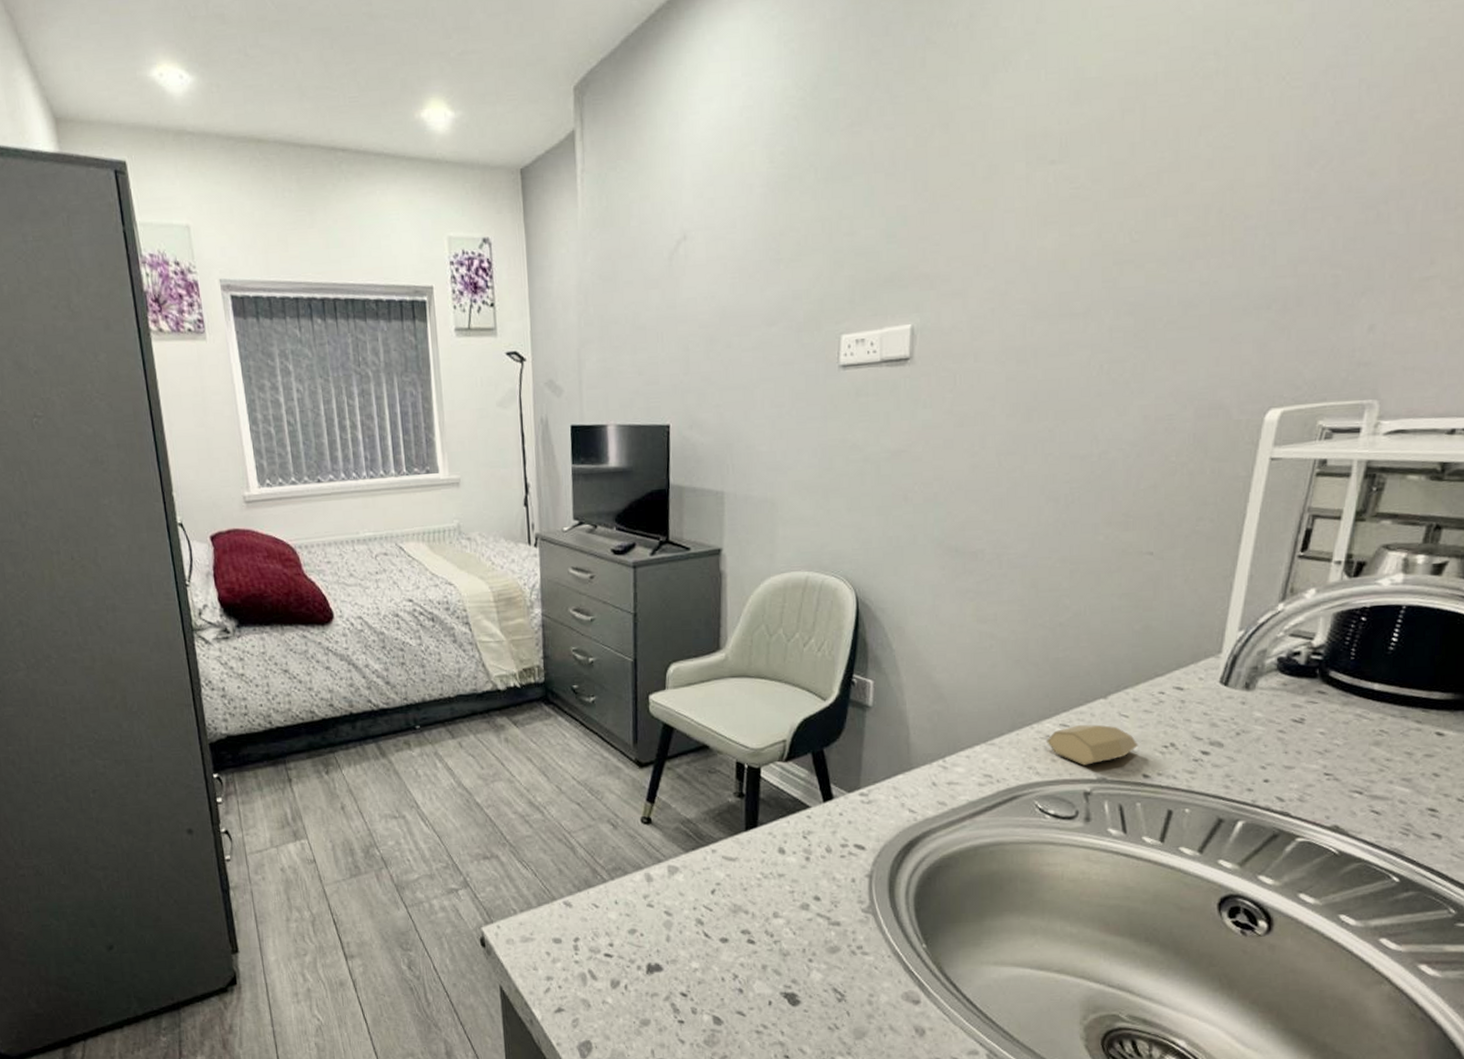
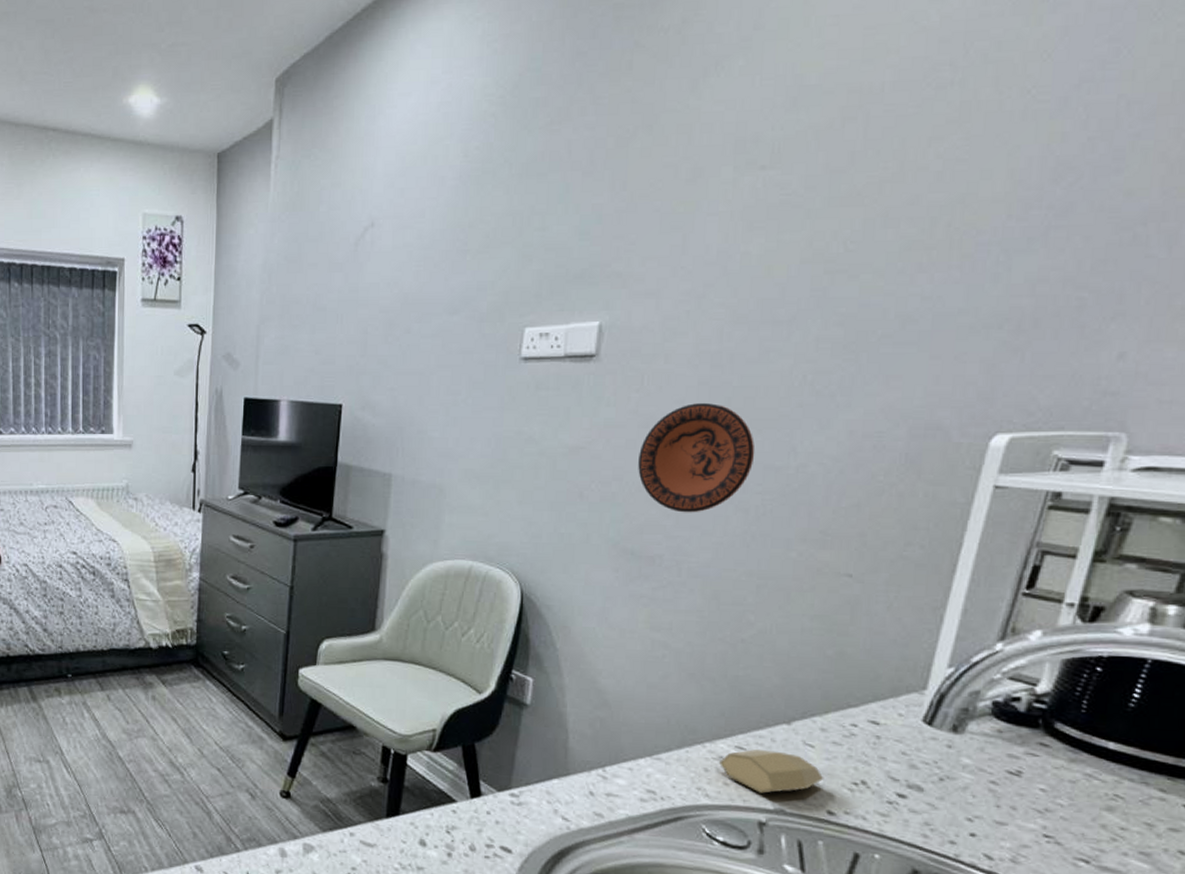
decorative plate: none [956,398,1061,507] -> present [638,403,755,513]

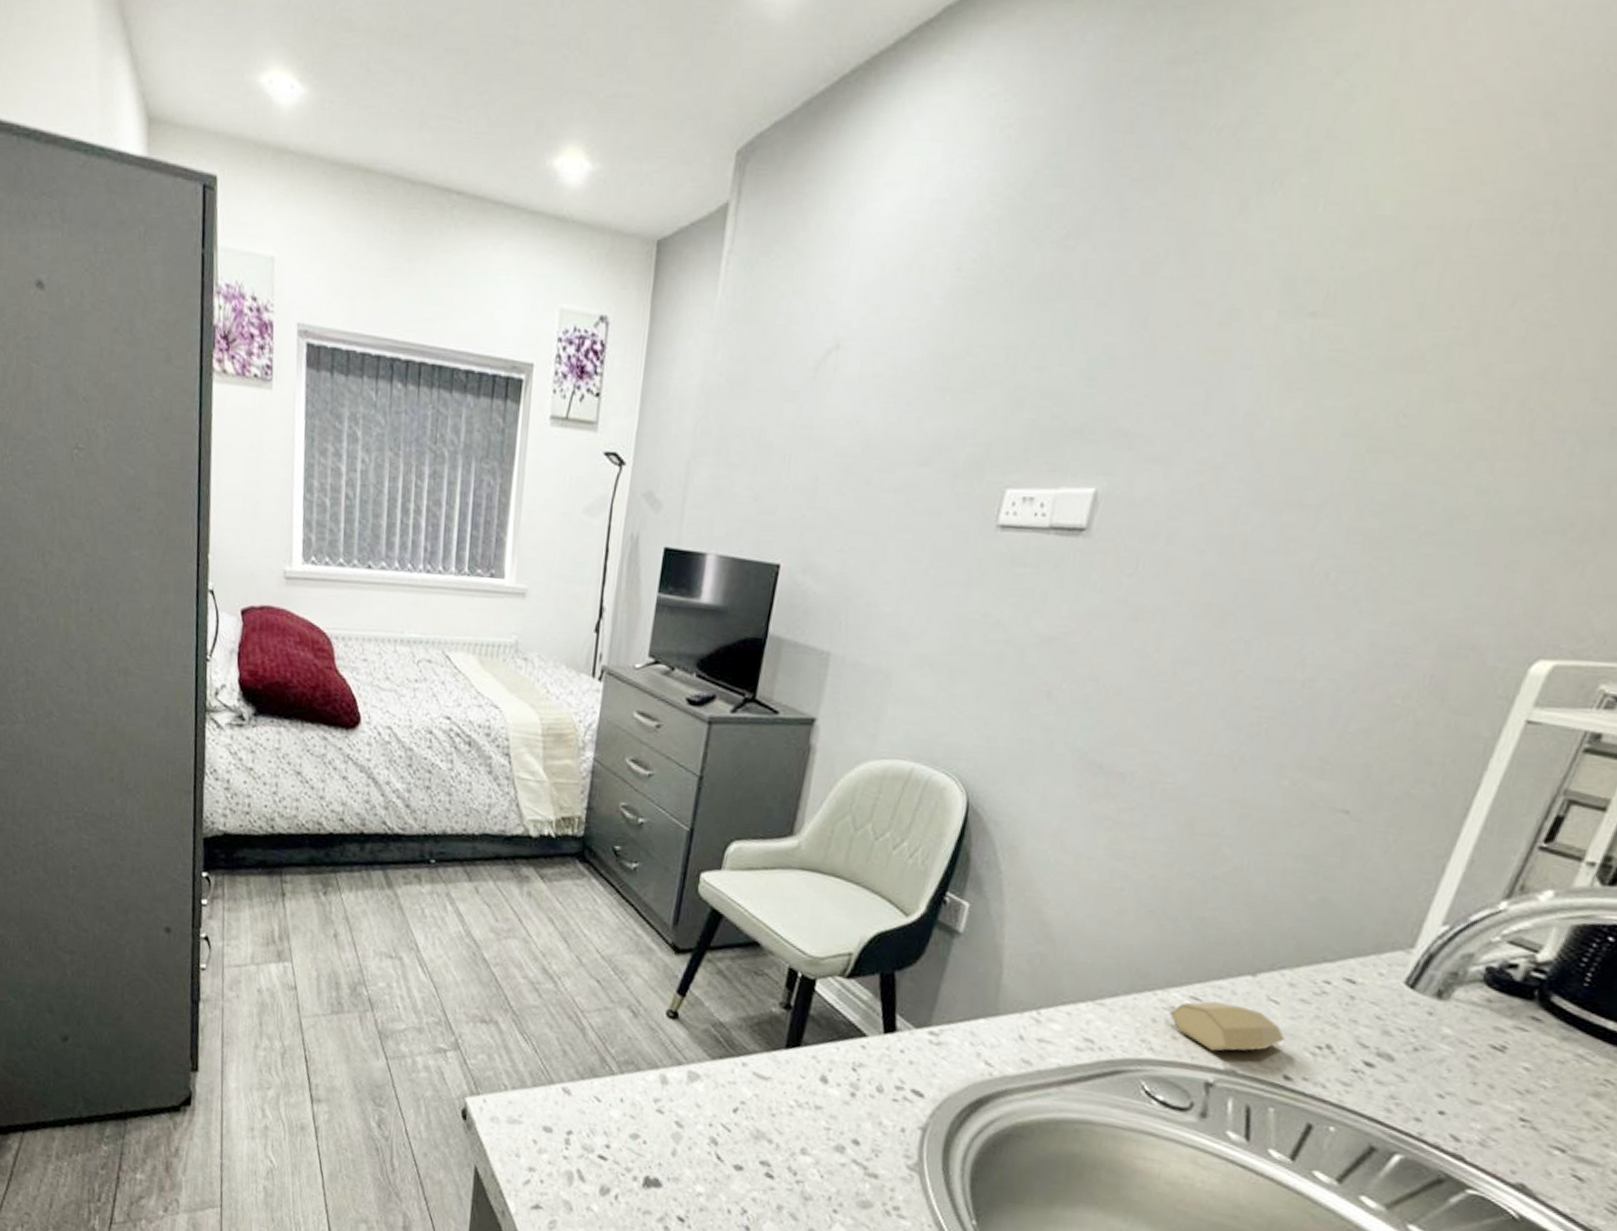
decorative plate: present [638,403,755,513] -> none [1118,596,1259,726]

